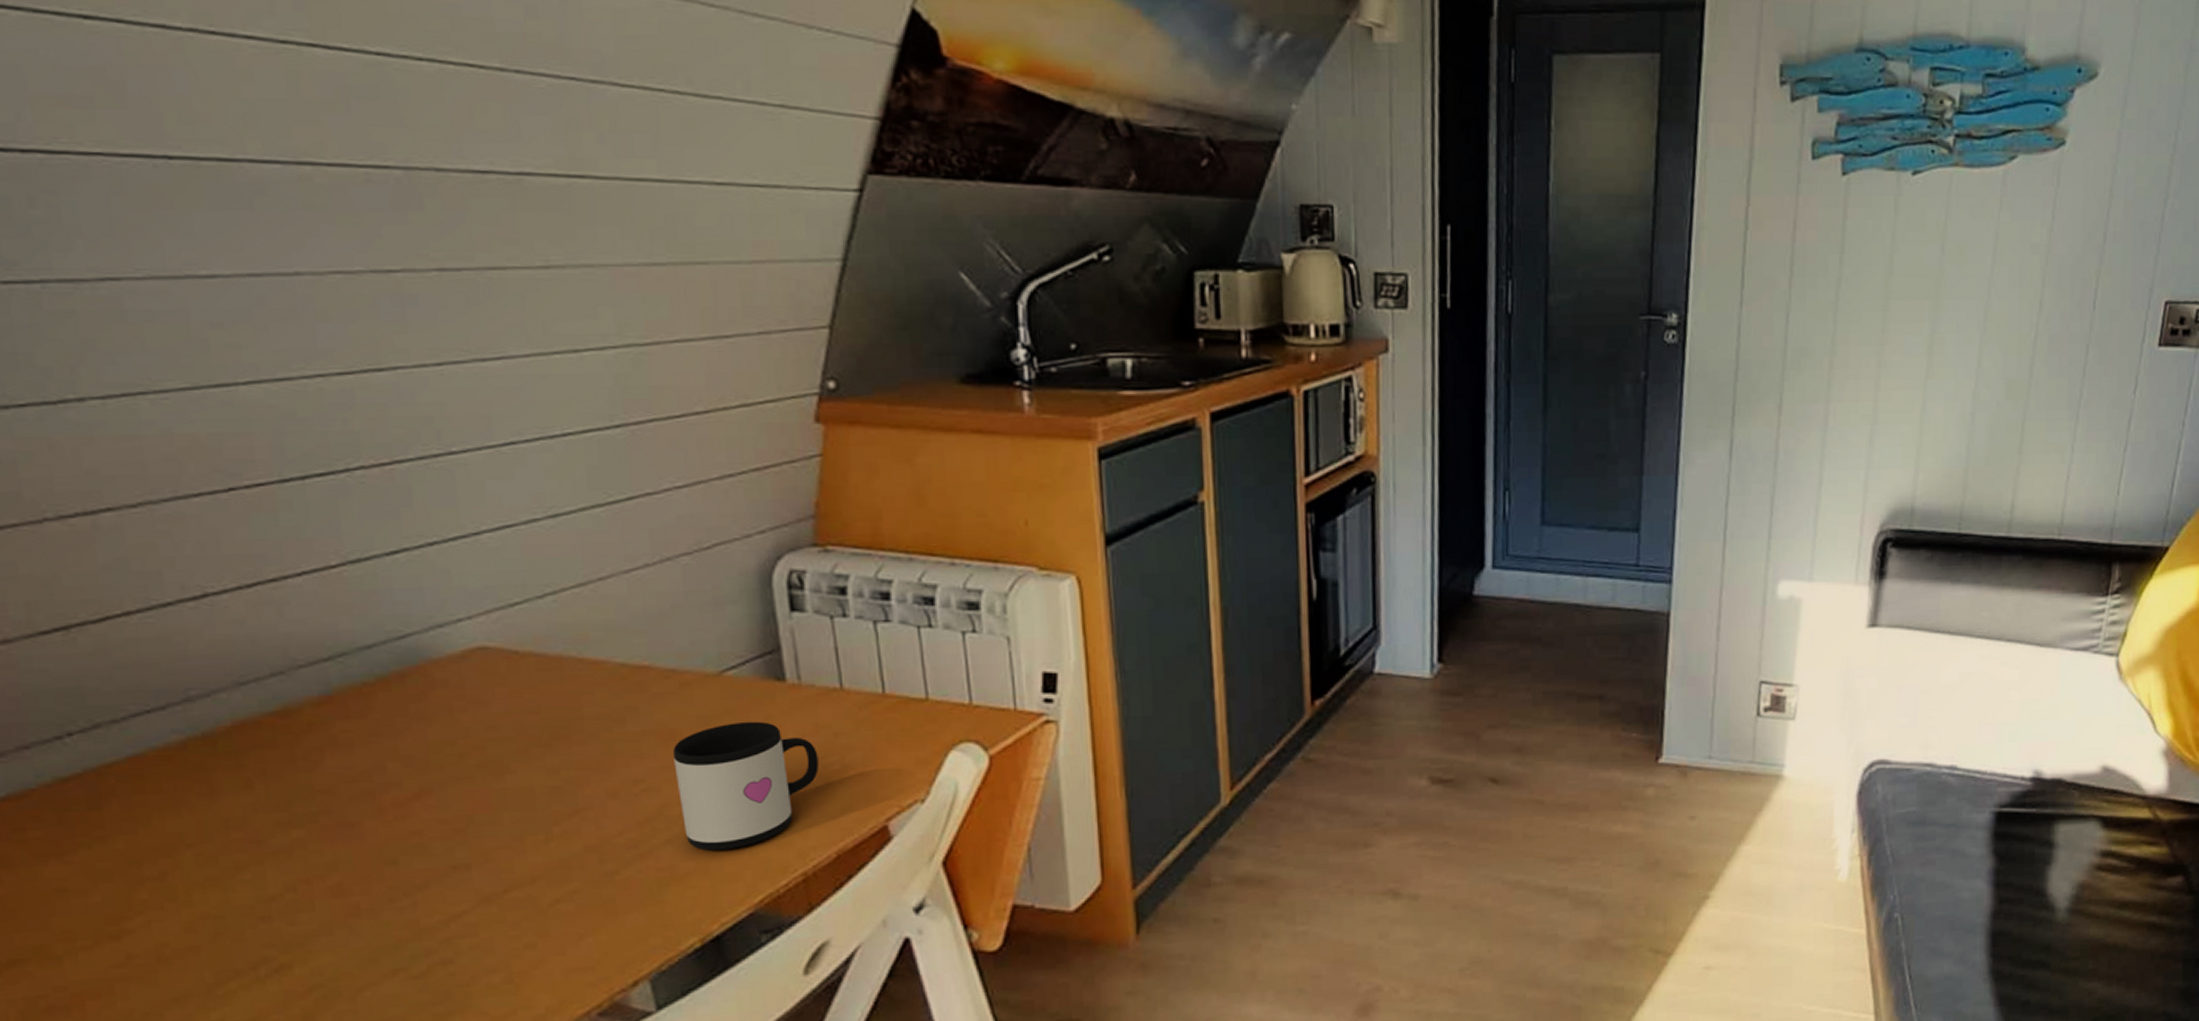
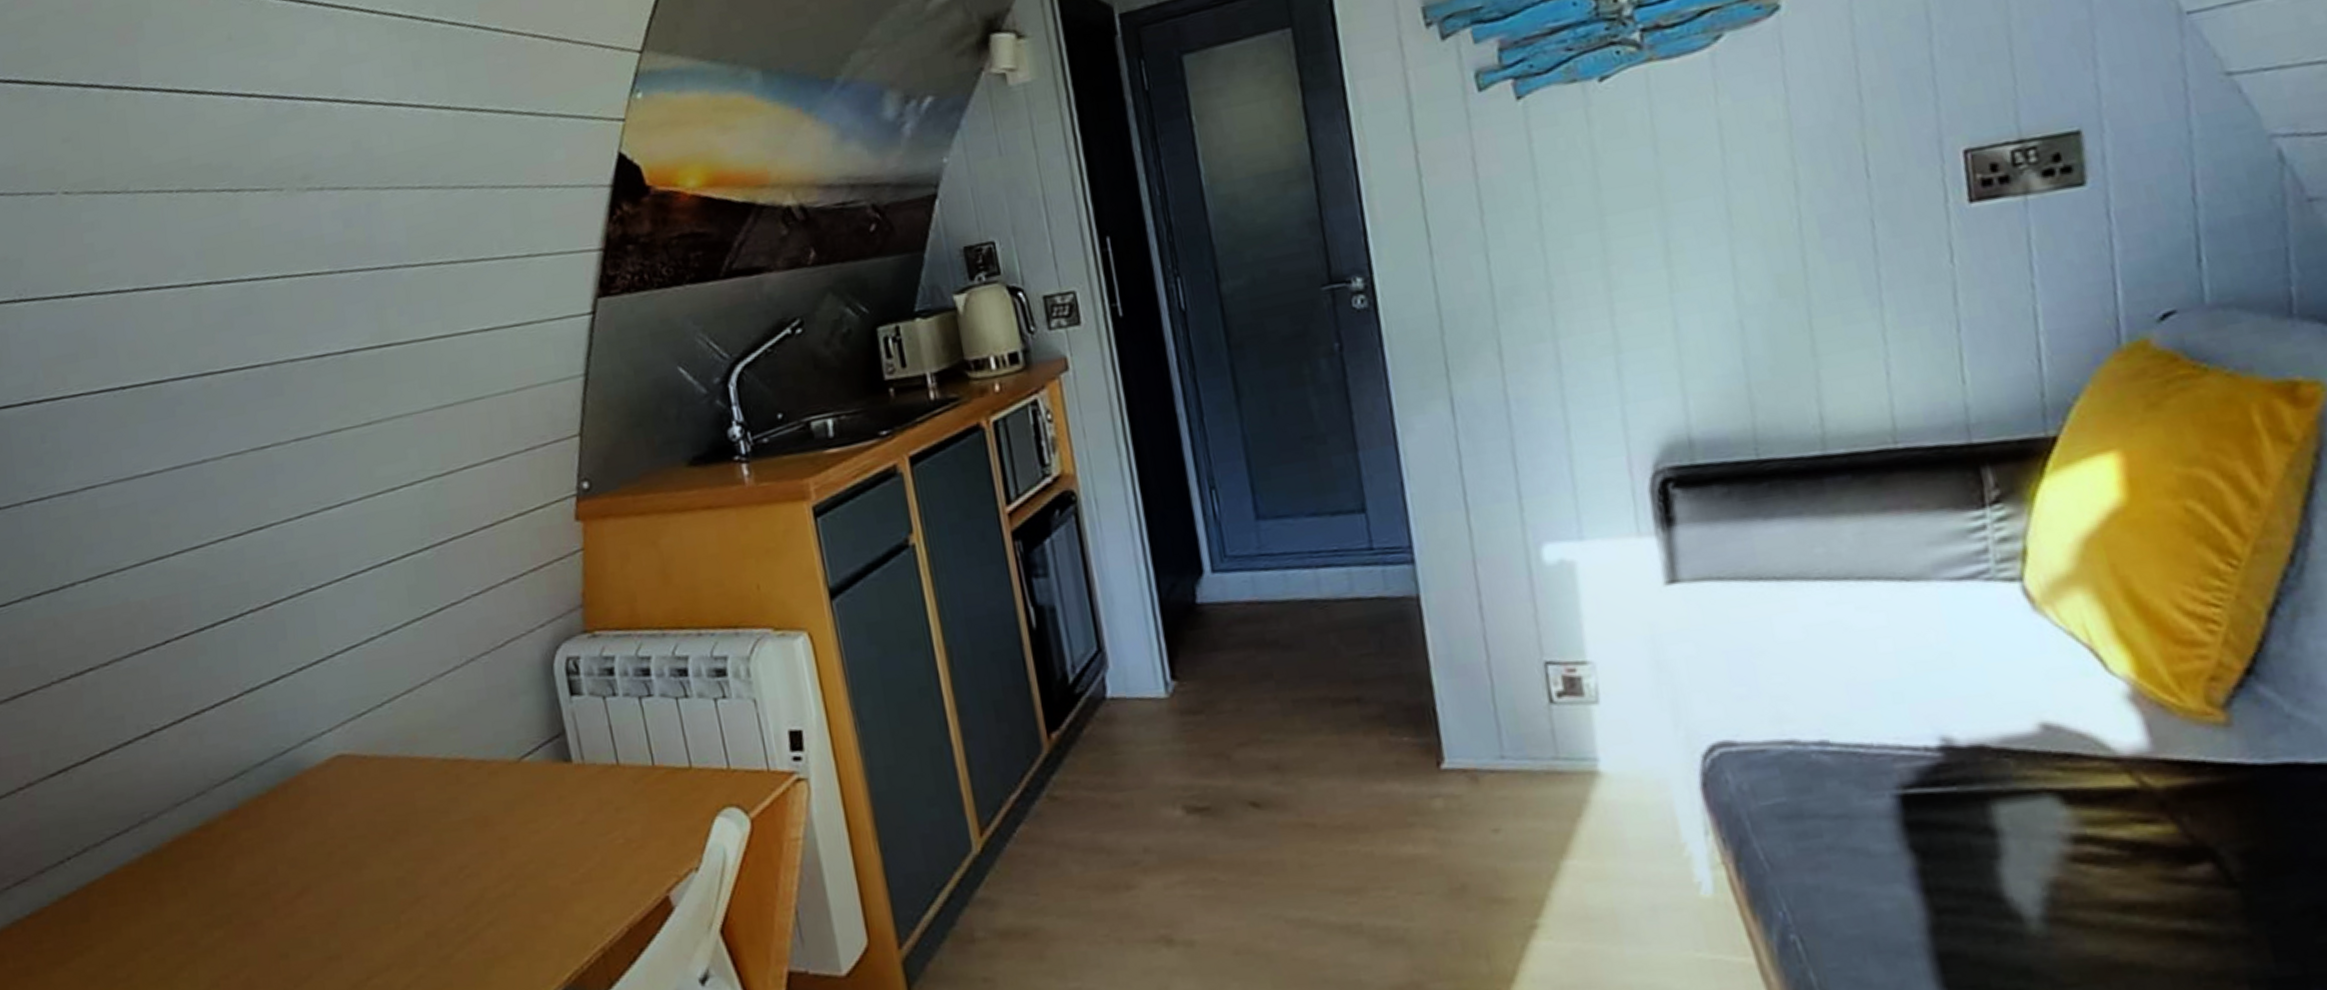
mug: present [673,721,819,850] -> none [488,802,606,931]

